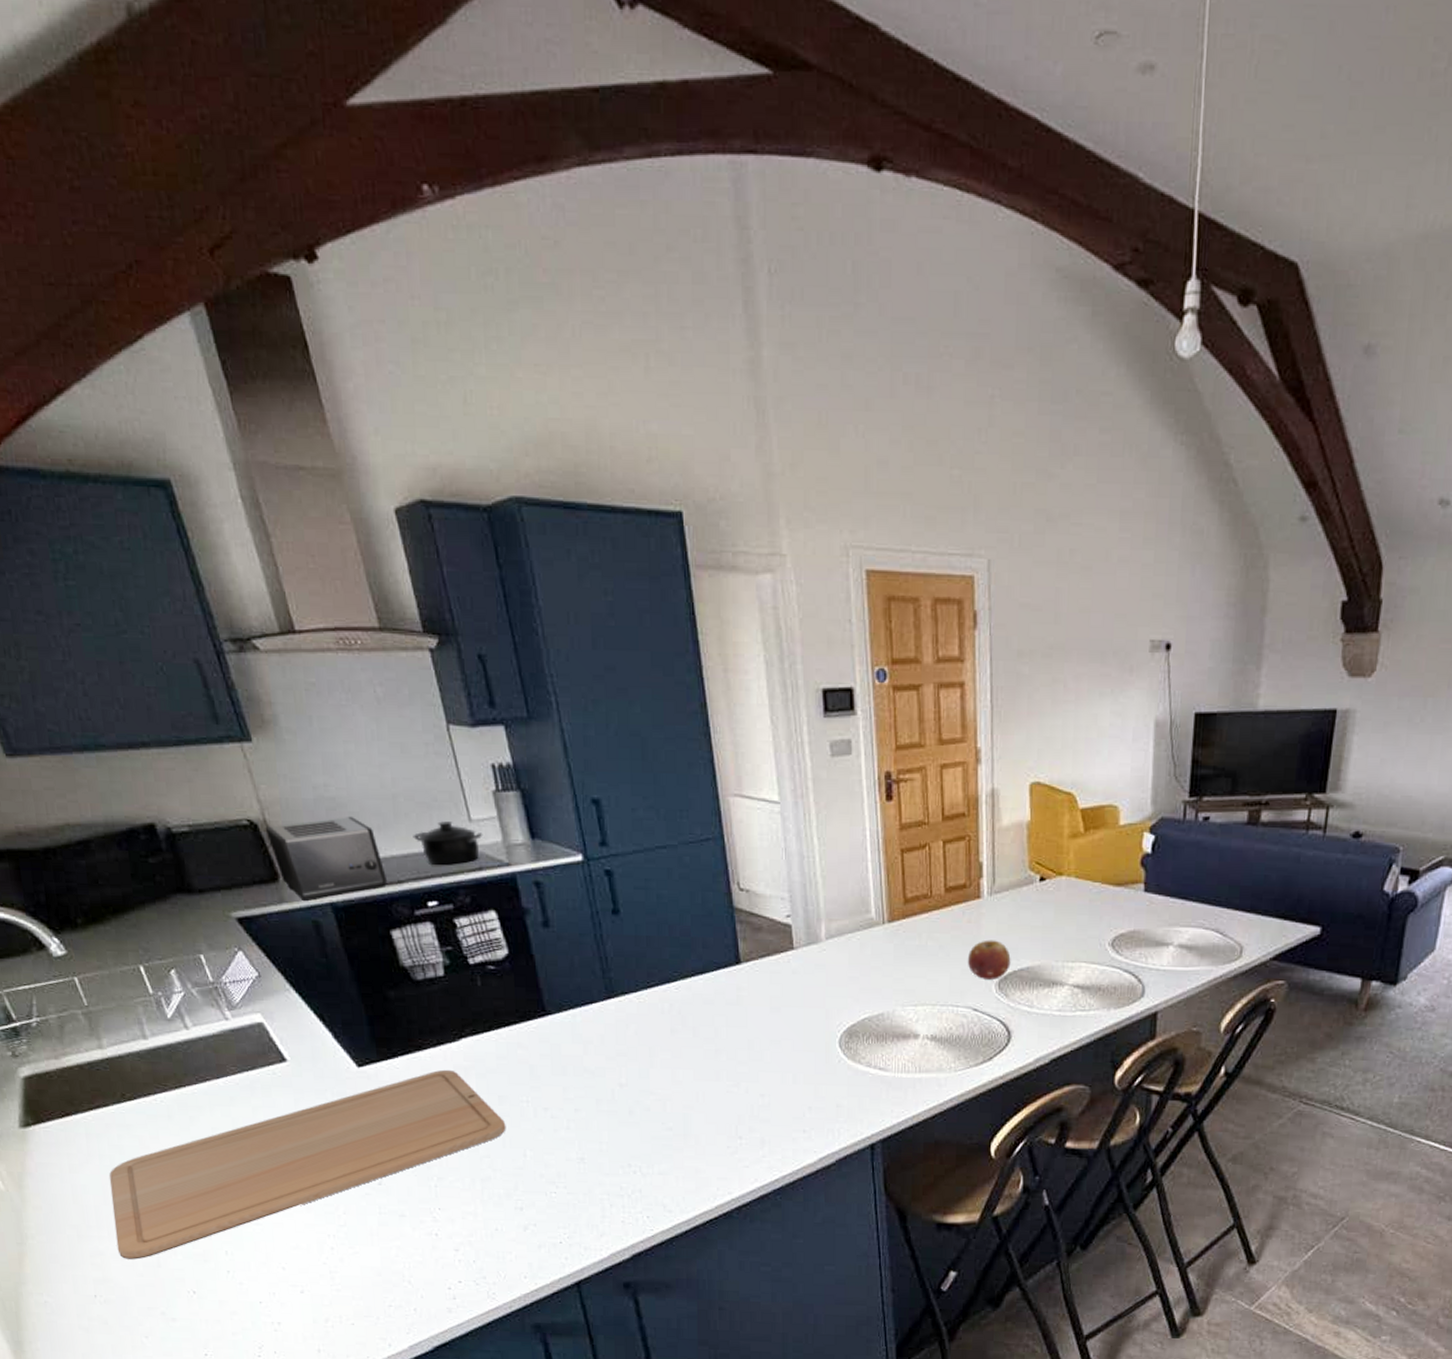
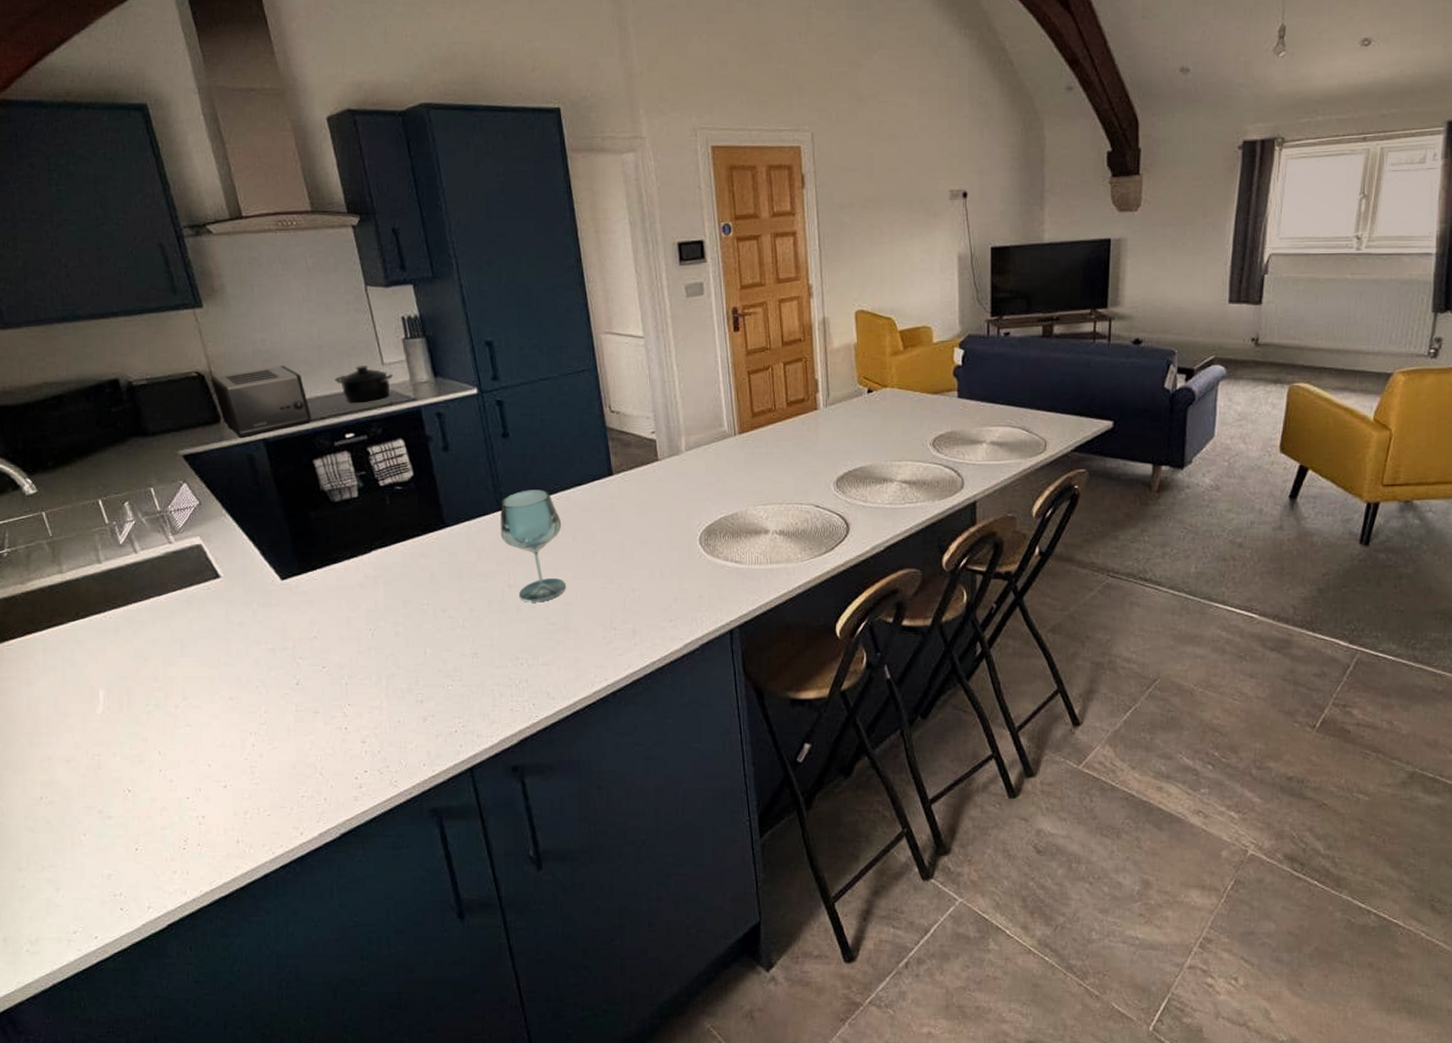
chopping board: present [109,1069,506,1260] -> none [61,579,409,762]
wine glass: none [609,976,685,1105] -> present [500,489,566,603]
fruit: present [967,940,1011,980] -> none [808,445,846,479]

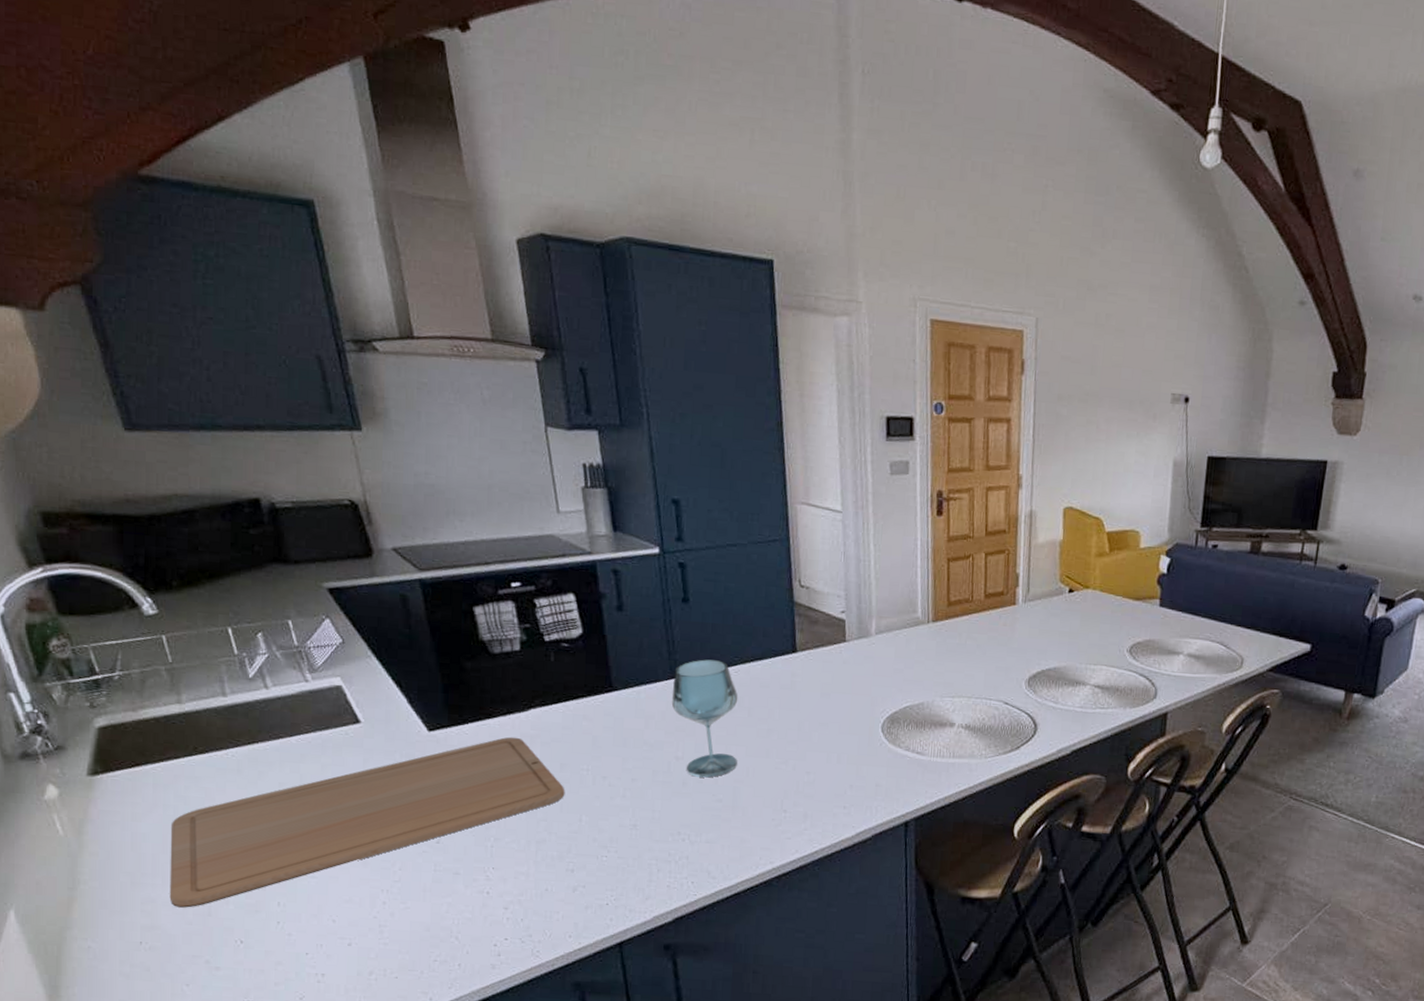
chopping board: none [61,579,409,762] -> present [169,737,565,908]
toaster: present [210,366,312,438] -> none [365,502,476,576]
saucepan: present [334,366,394,402] -> none [503,511,569,551]

